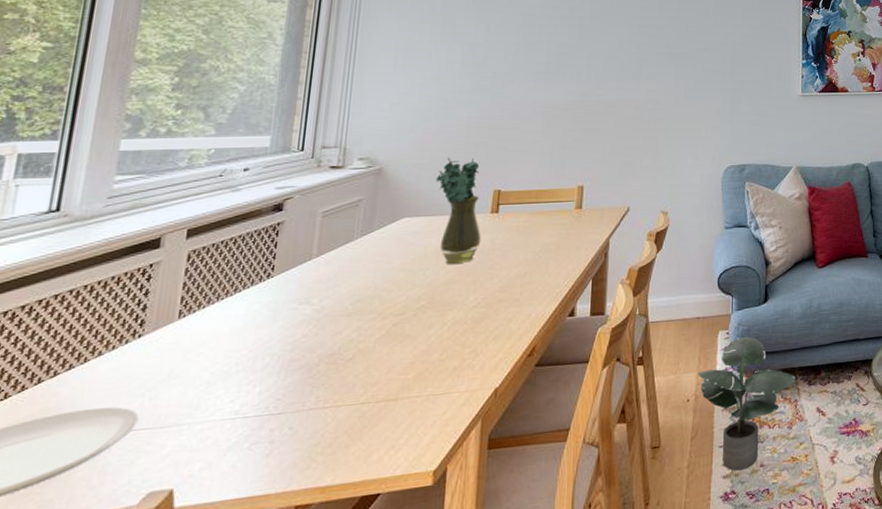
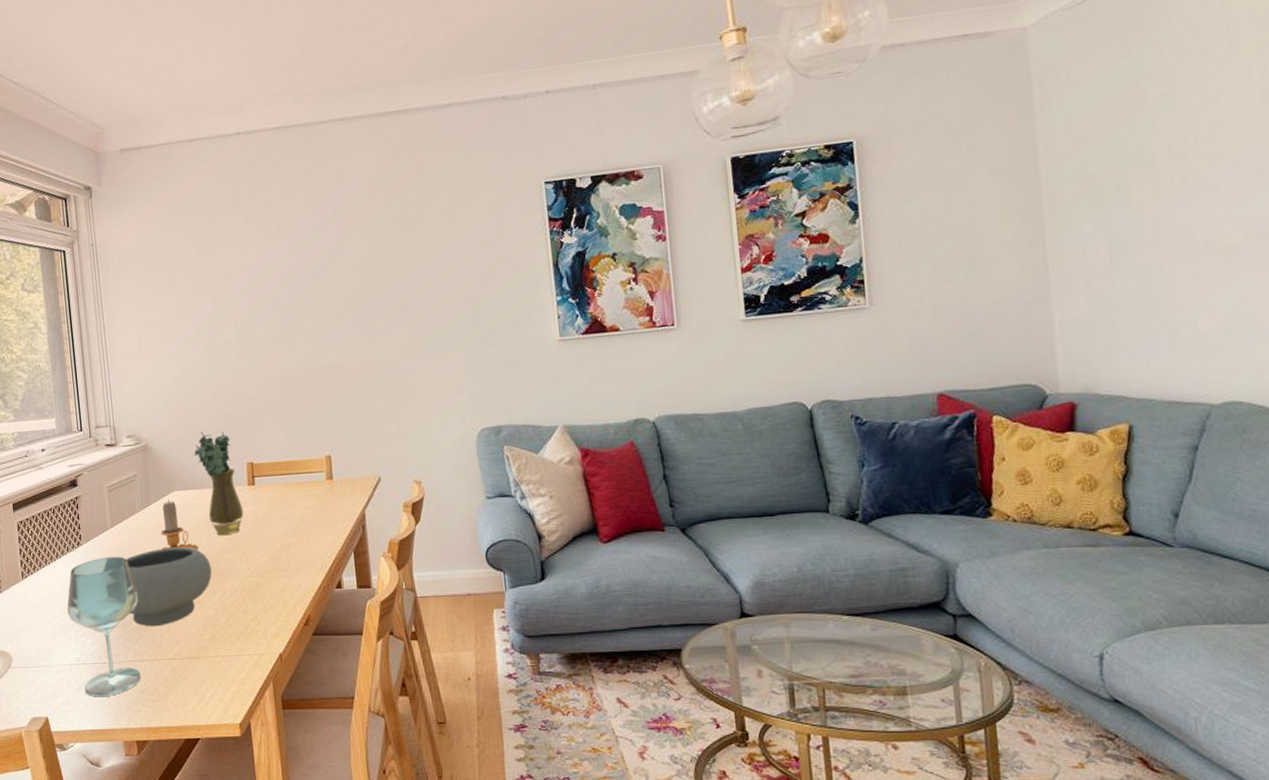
wine glass: none [234,288,336,458] -> present [67,556,140,697]
bowl: none [320,277,433,368] -> present [125,547,212,627]
candlestick: none [371,226,423,281] -> present [157,499,199,550]
potted plant: present [698,336,796,471] -> none [476,616,588,755]

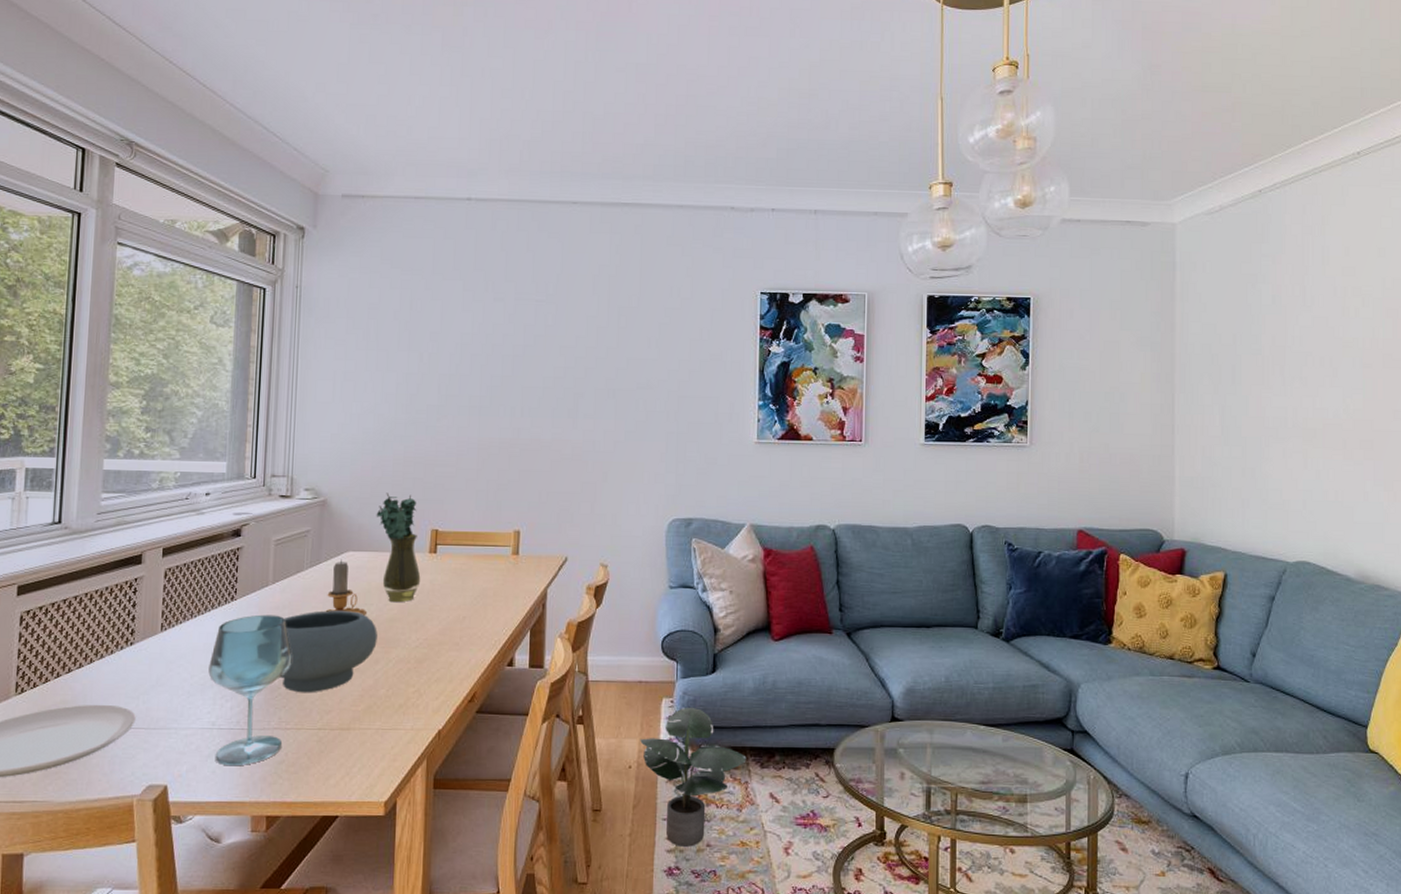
potted plant: none [476,616,588,755] -> present [640,707,747,847]

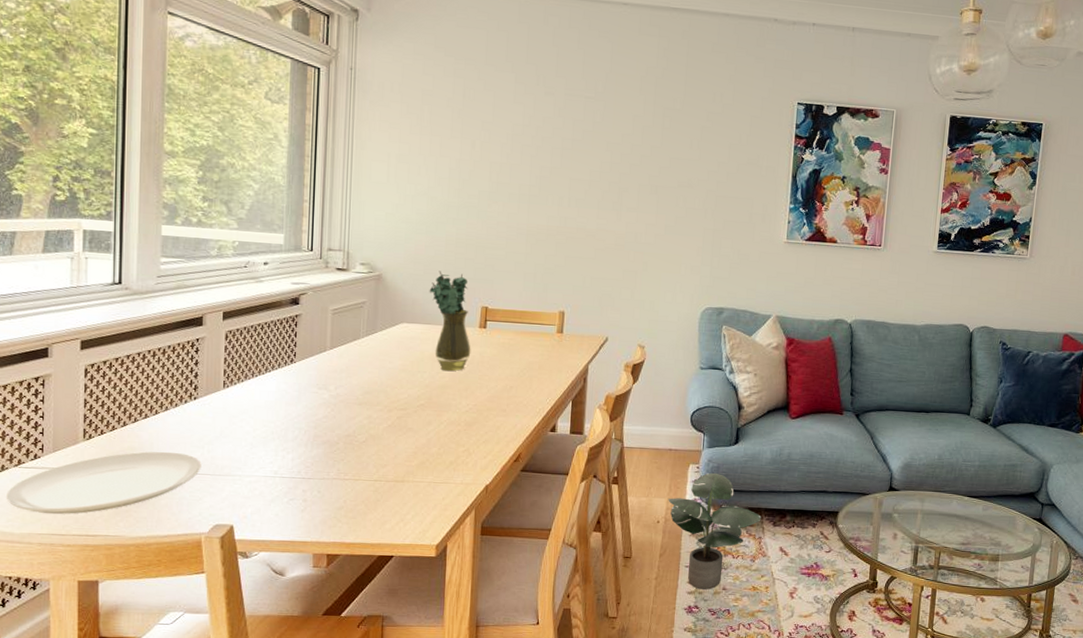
wine glass: present [208,614,292,766] -> none [270,377,350,511]
bowl: present [280,610,377,693] -> none [339,376,430,449]
candlestick: present [321,559,368,615] -> none [377,330,421,382]

